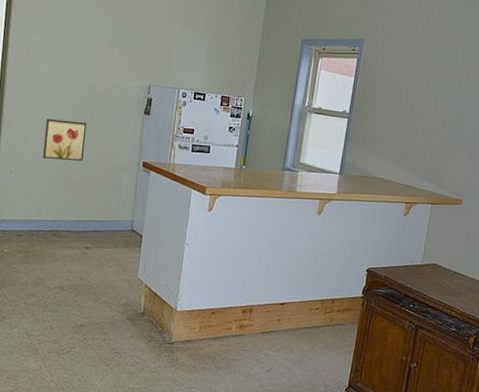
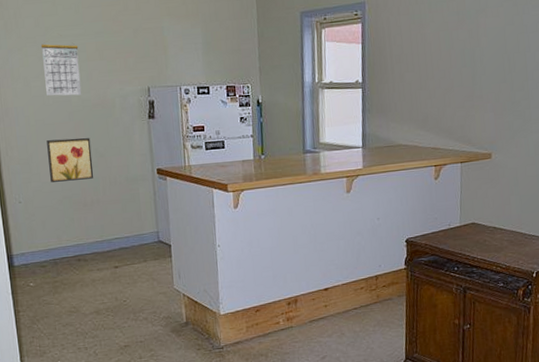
calendar: none [55,31,93,83] -> present [40,43,82,96]

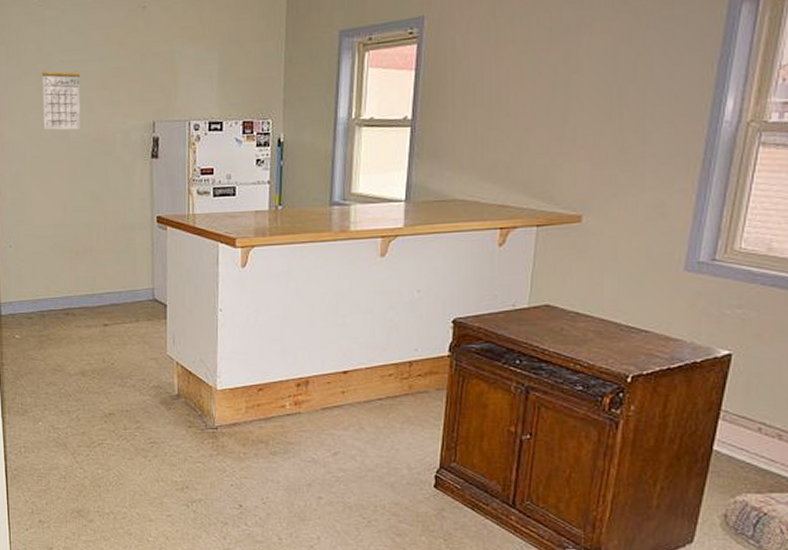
wall art: present [47,137,93,182] -> none [41,177,88,226]

